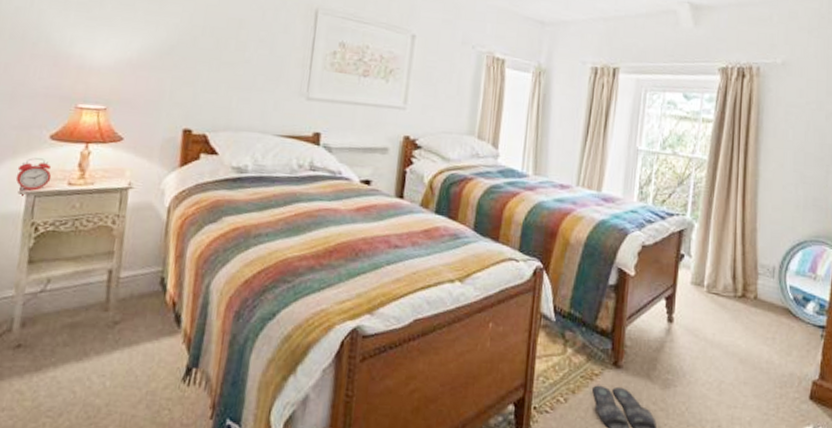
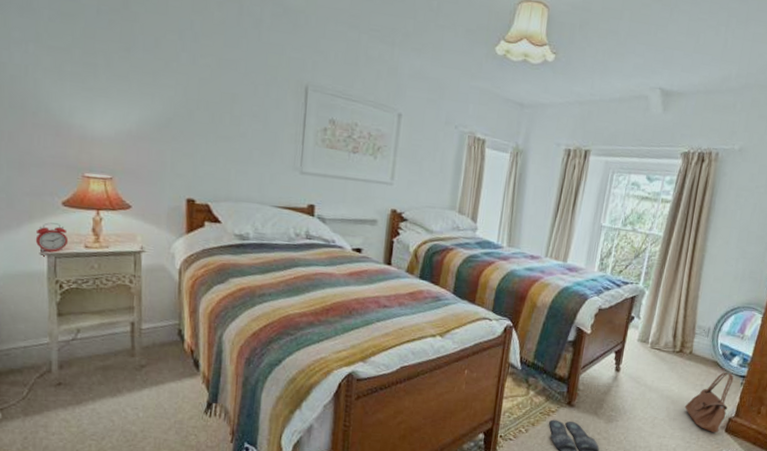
handbag: none [756,321,811,400] -> present [685,372,734,433]

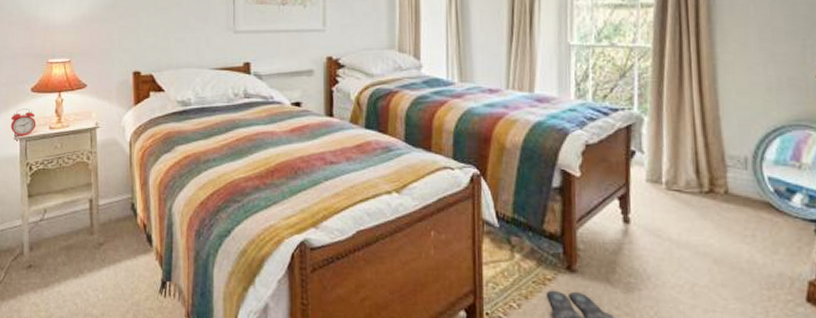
handbag: present [685,372,734,433] -> none [735,215,803,303]

